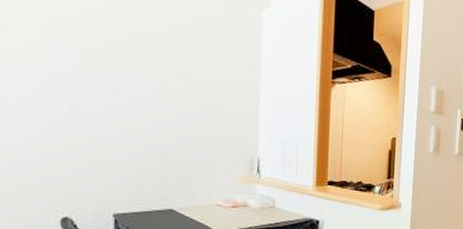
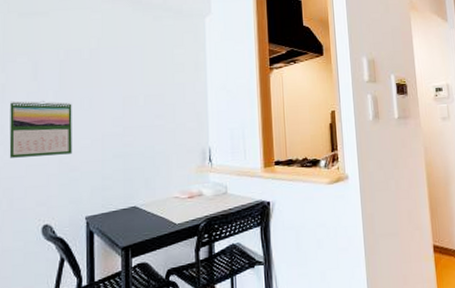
calendar: none [14,70,96,144] -> present [9,100,72,158]

